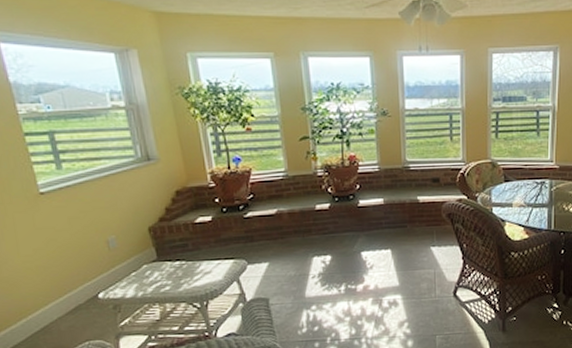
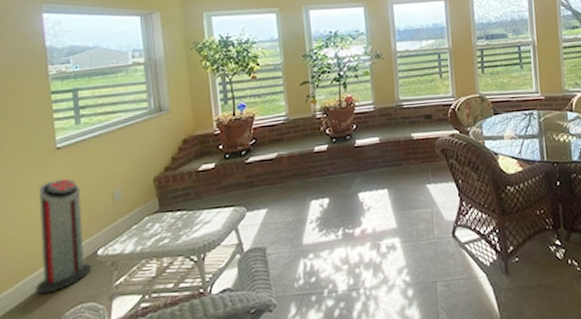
air purifier: none [28,224,94,331] -> present [35,178,91,295]

